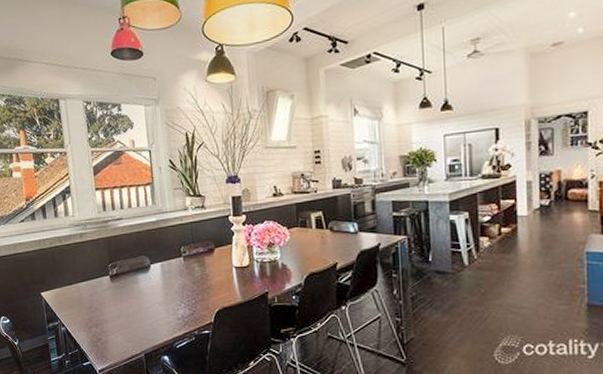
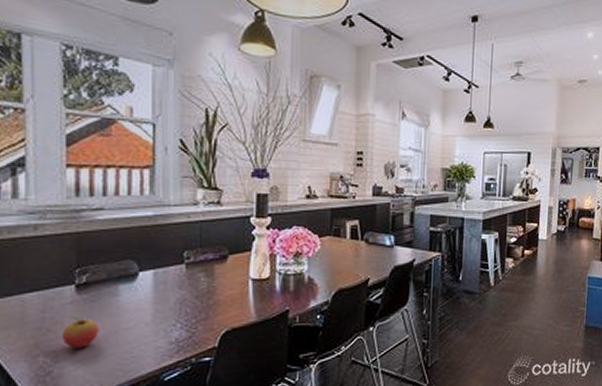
fruit: none [104,297,128,322] -> present [61,315,99,348]

